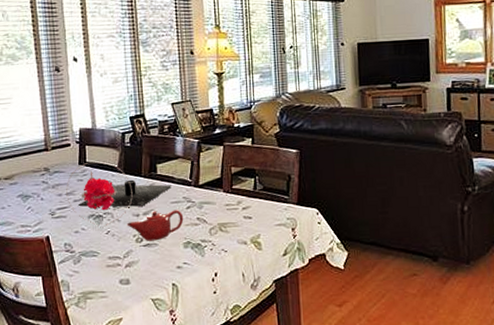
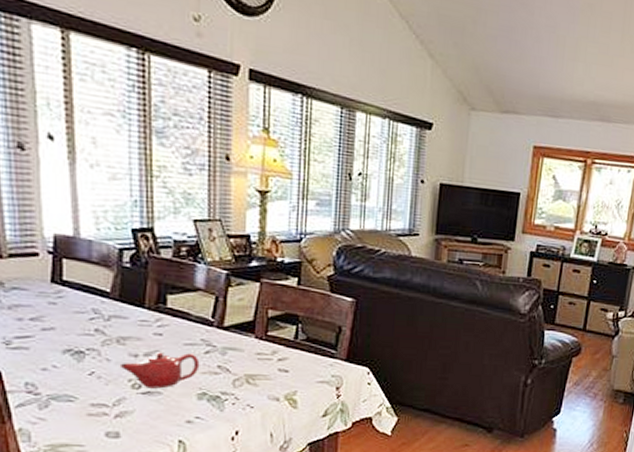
flower: present [66,161,133,228] -> none [30,280,130,368]
place setting: present [77,179,171,207] -> none [47,310,186,345]

